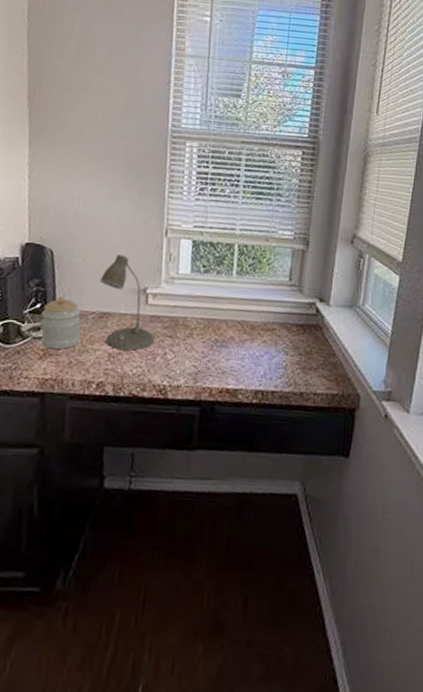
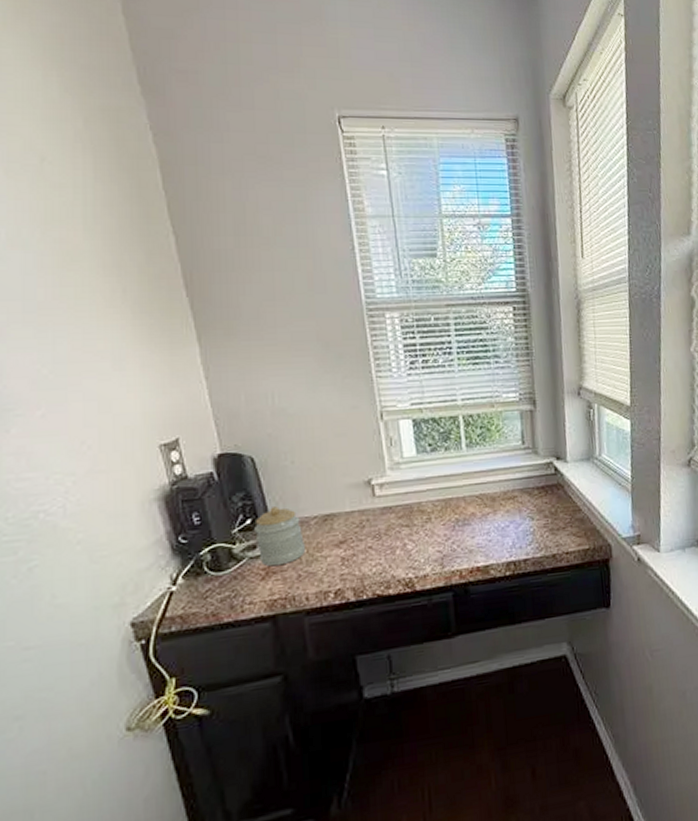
desk lamp: present [99,254,155,351] -> none [315,448,390,551]

